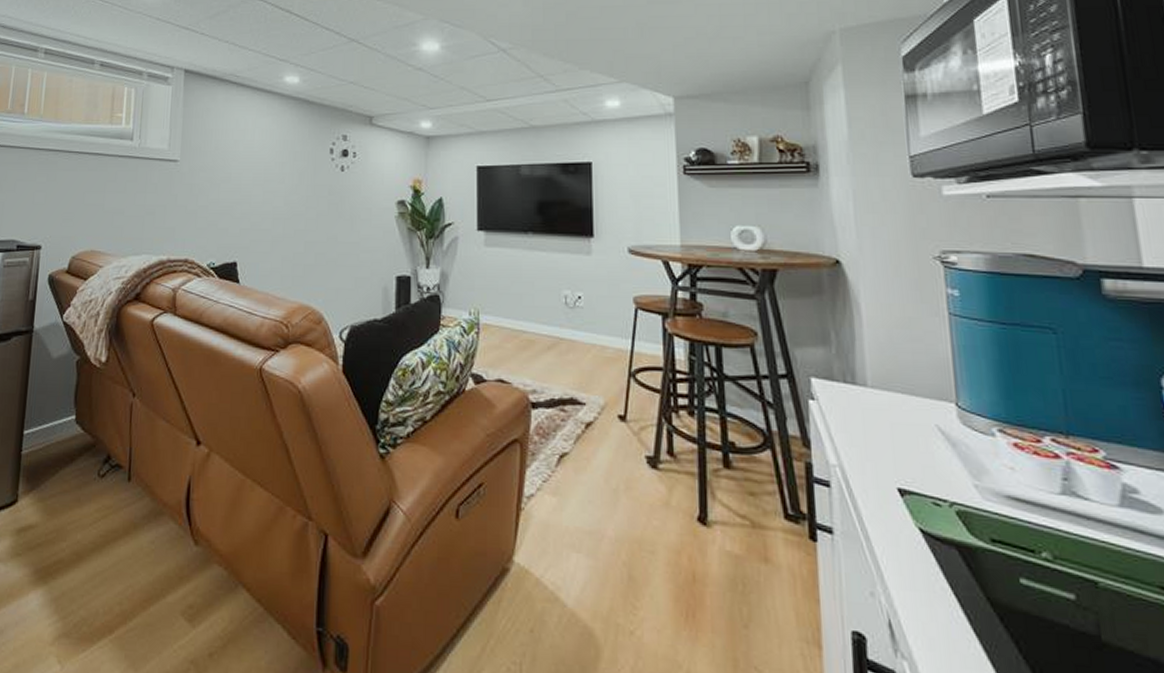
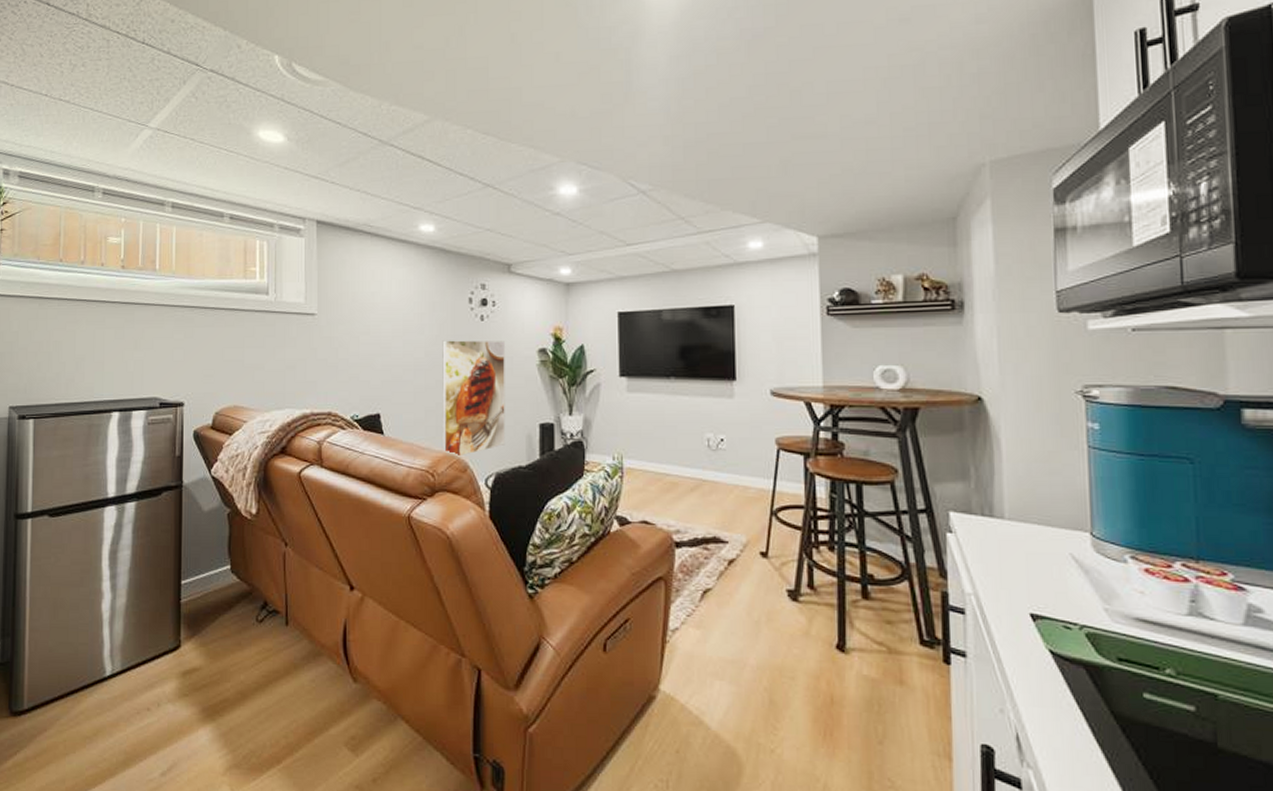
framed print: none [298,190,364,309] -> present [442,340,506,458]

